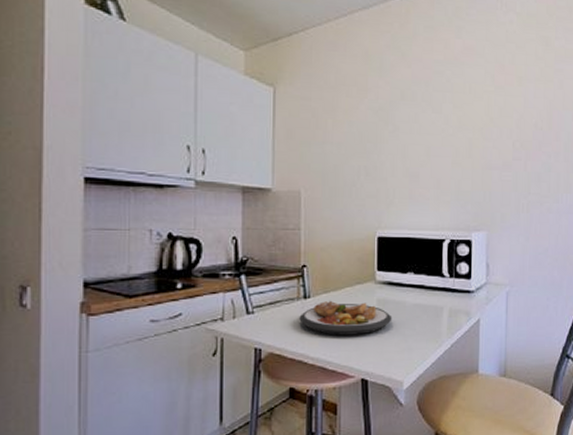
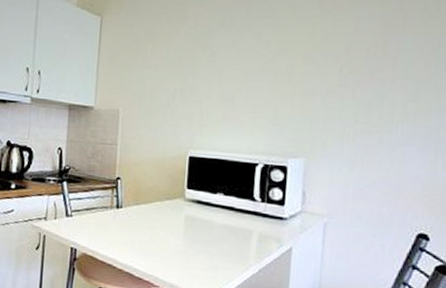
plate: present [299,300,392,336] -> none [111,212,200,248]

